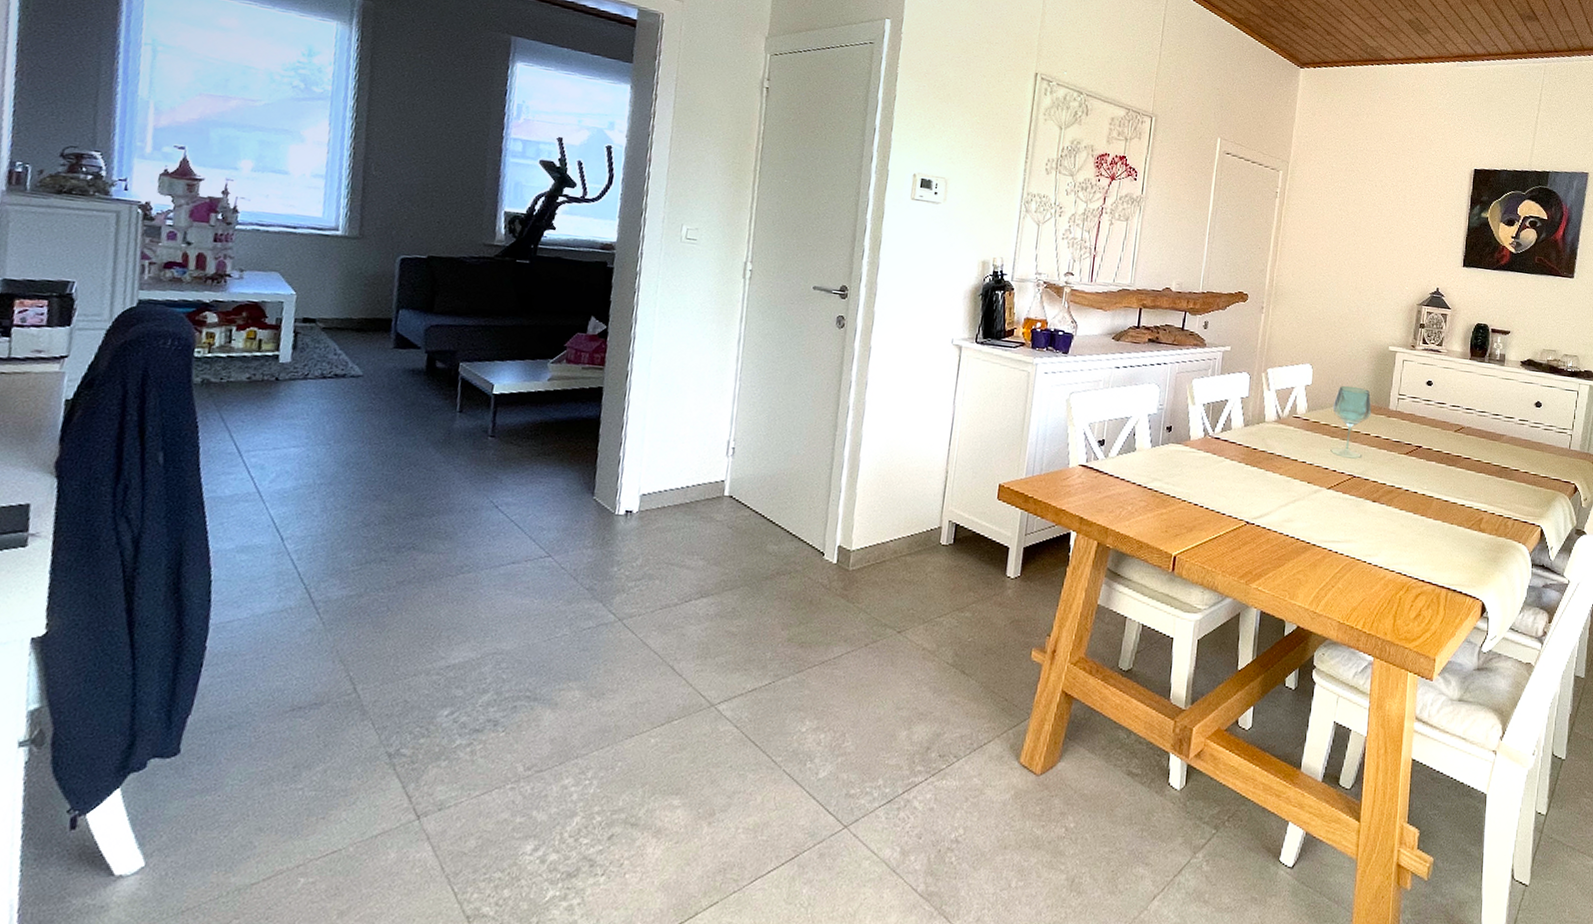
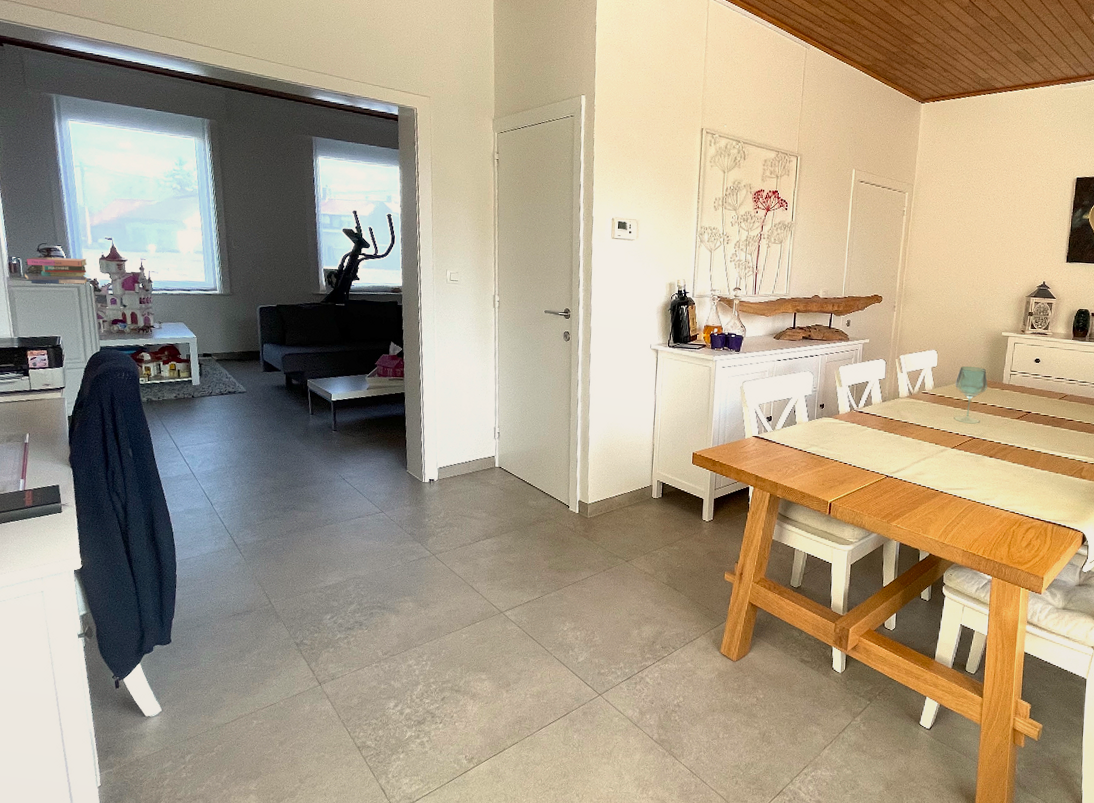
books: none [31,164,139,209] -> present [25,256,88,285]

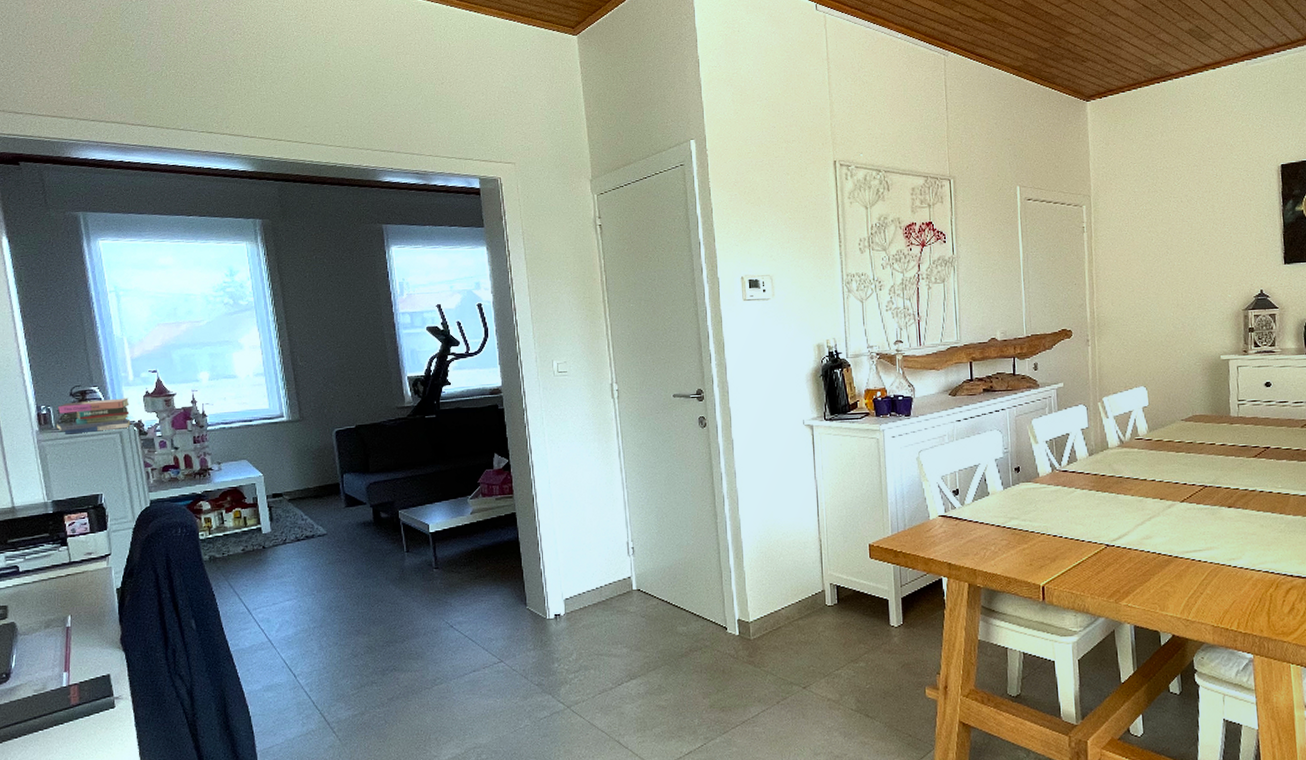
wine glass: present [955,366,988,424] -> none [1173,400,1214,470]

